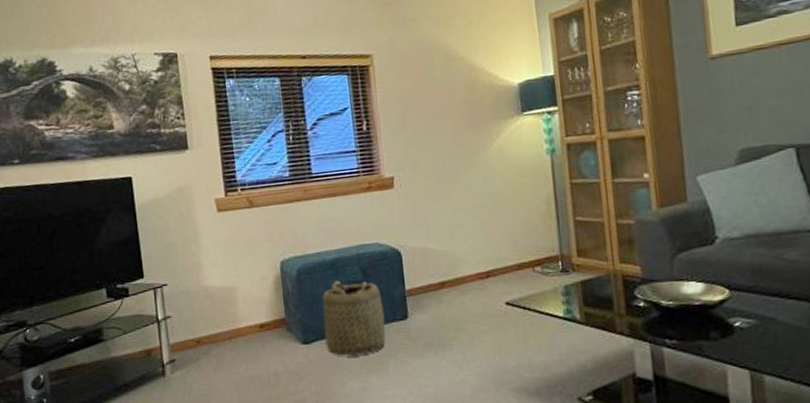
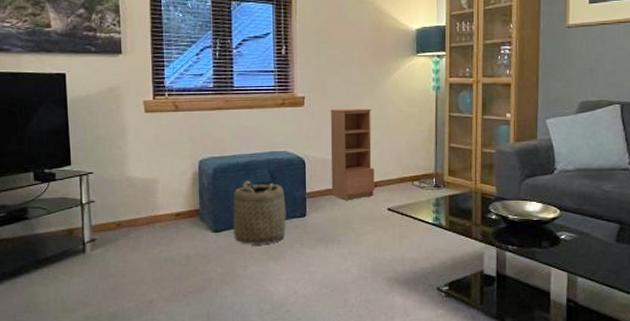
bookcase: none [424,183,488,296] -> present [330,109,375,200]

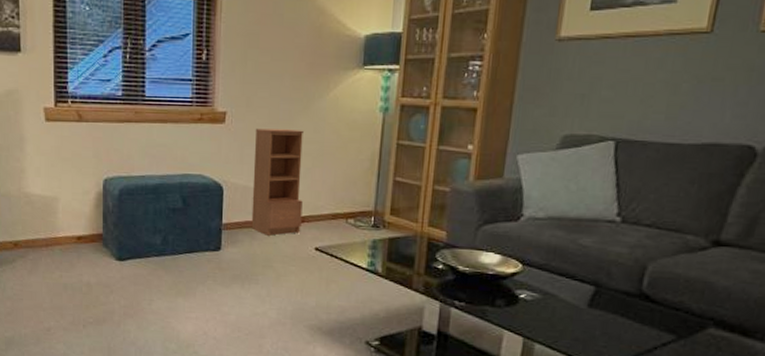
basket: present [233,180,286,244] -> none [139,205,199,278]

